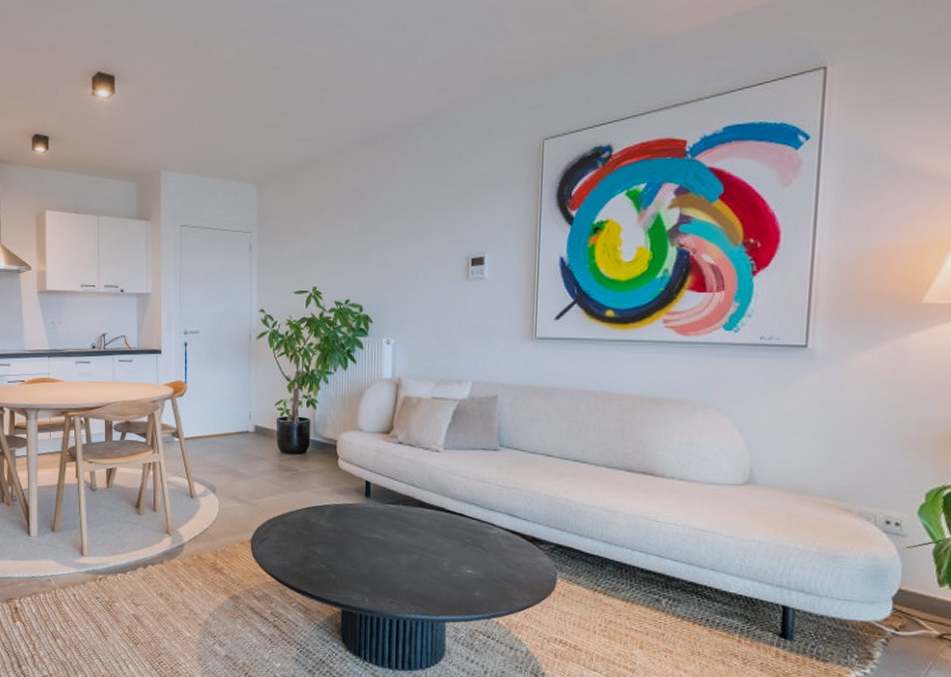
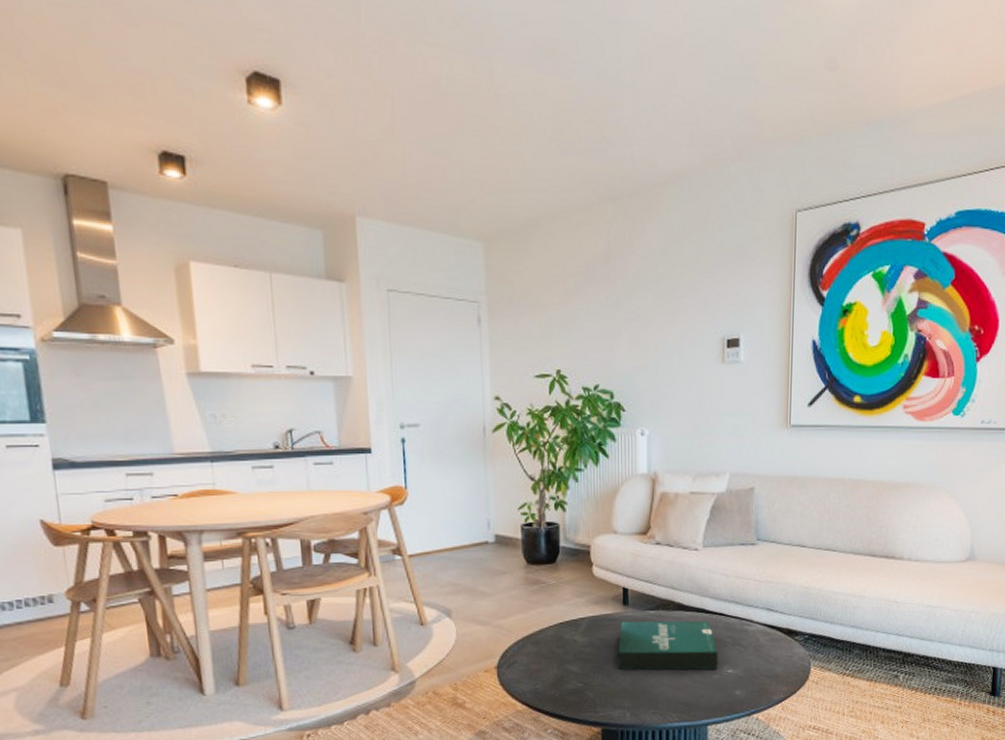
pizza box: none [359,512,458,568] -> present [618,620,718,670]

